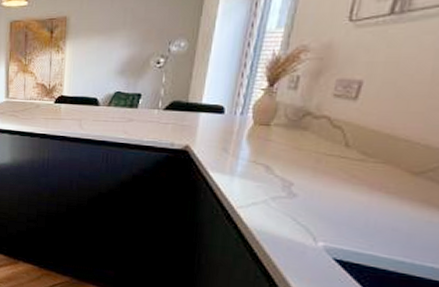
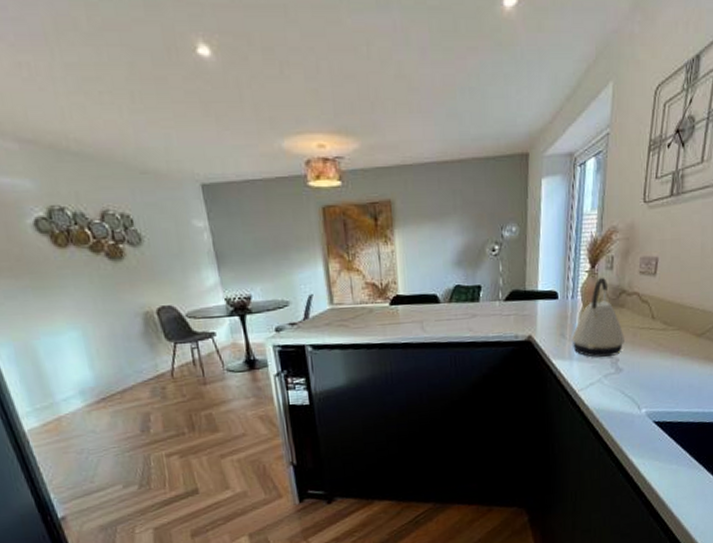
kettle: none [235,96,304,180] -> present [571,277,624,358]

